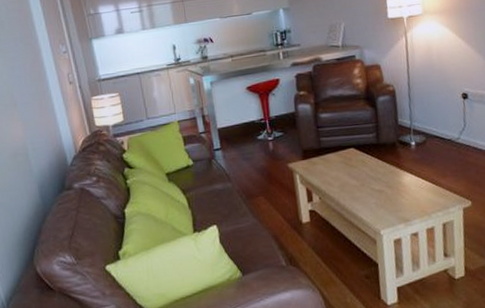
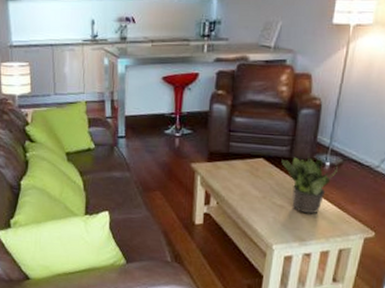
potted plant: none [370,139,423,195] -> present [281,156,338,214]

